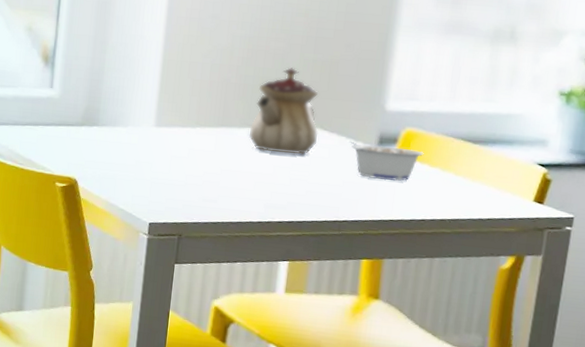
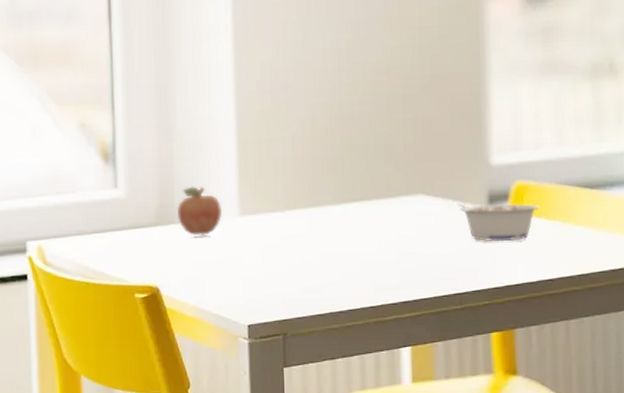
fruit: none [101,95,141,140] -> present [176,186,223,236]
teapot: present [248,67,319,155] -> none [345,132,422,227]

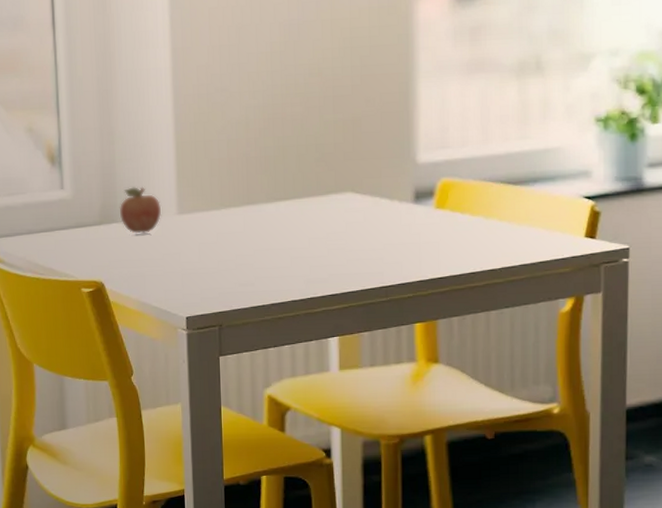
legume: present [456,203,540,242] -> none [383,200,464,237]

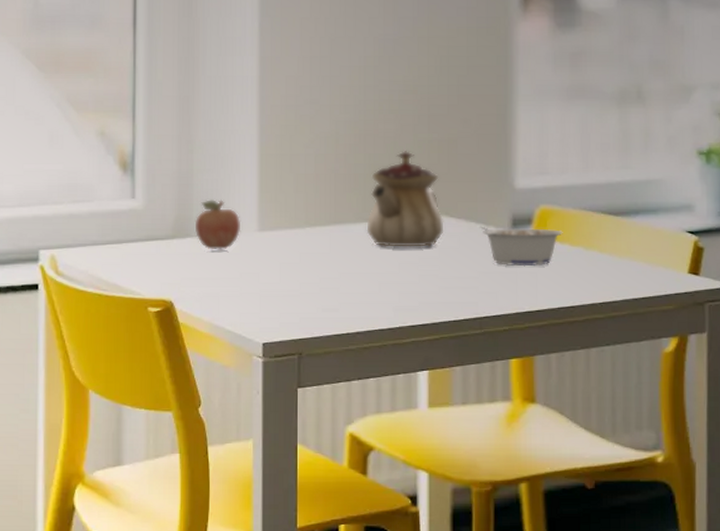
teapot: none [277,132,350,224] -> present [366,151,444,247]
legume: none [383,200,464,237] -> present [479,226,563,267]

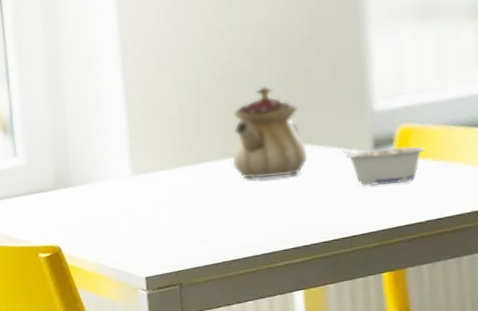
fruit: present [194,200,241,250] -> none [72,150,116,198]

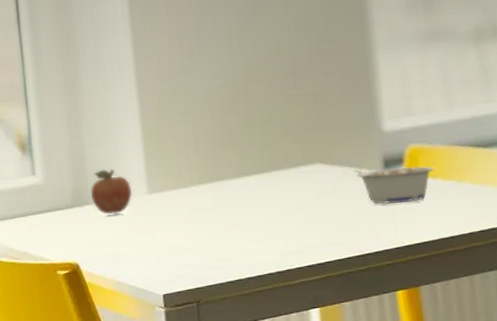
fruit: none [72,150,116,198] -> present [90,168,133,215]
teapot: present [232,86,307,179] -> none [246,107,319,198]

